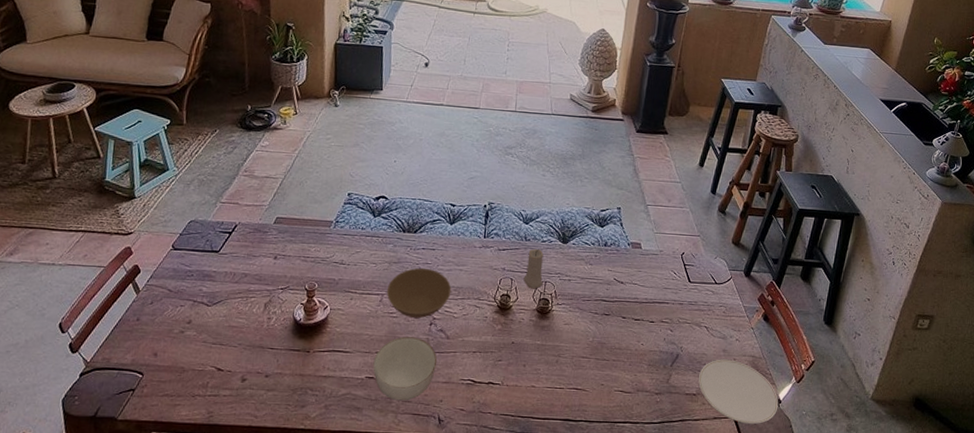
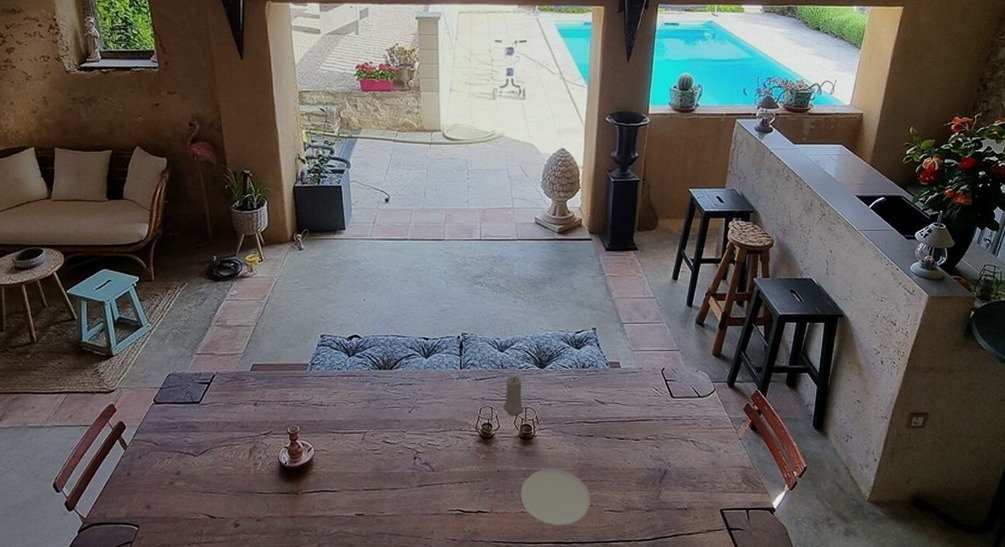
bowl: present [373,336,438,401] -> none [361,472,425,535]
bowl: present [386,267,452,319] -> none [368,403,432,454]
plate: none [532,344,602,403] -> present [520,468,590,526]
plate: present [698,359,779,425] -> none [689,472,773,535]

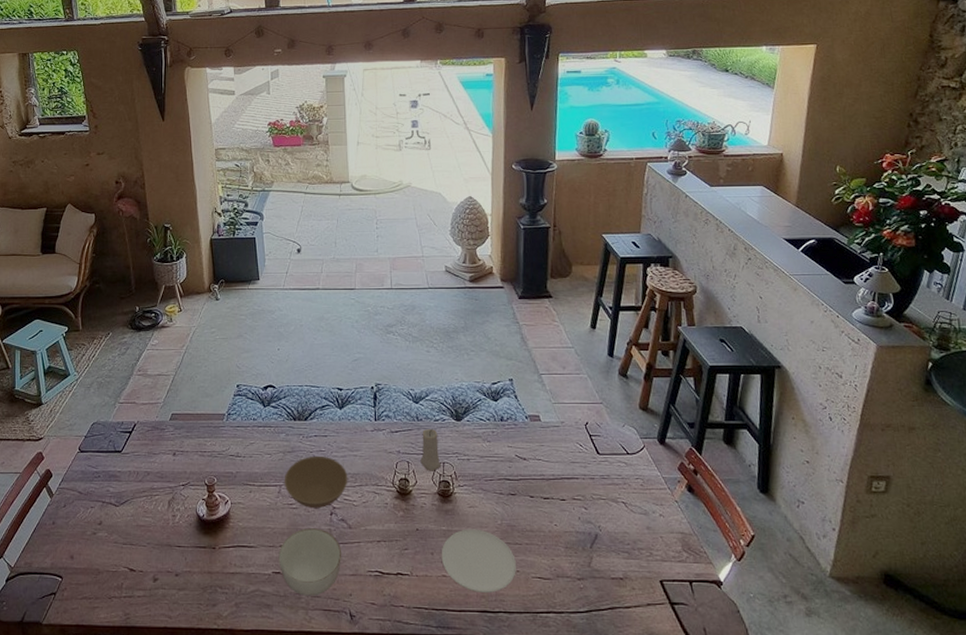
bowl: none [361,472,425,535] -> present [278,528,342,596]
bowl: none [368,403,432,454] -> present [284,455,348,509]

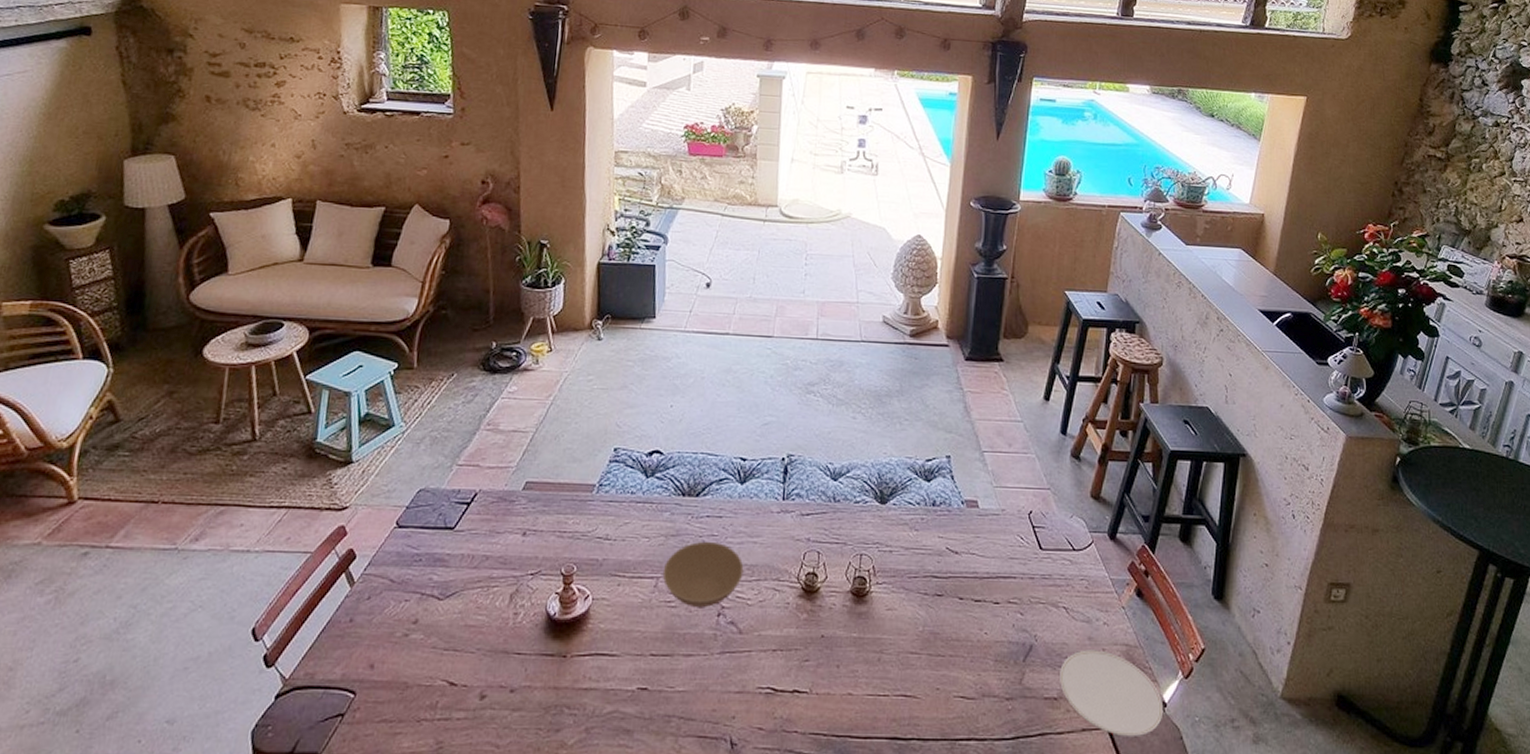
bowl: present [278,528,342,596] -> none [646,632,728,719]
candle: present [420,429,440,471] -> none [833,513,857,565]
plate: present [441,529,516,593] -> none [848,636,936,715]
plate: none [623,537,720,611] -> present [1060,650,1164,738]

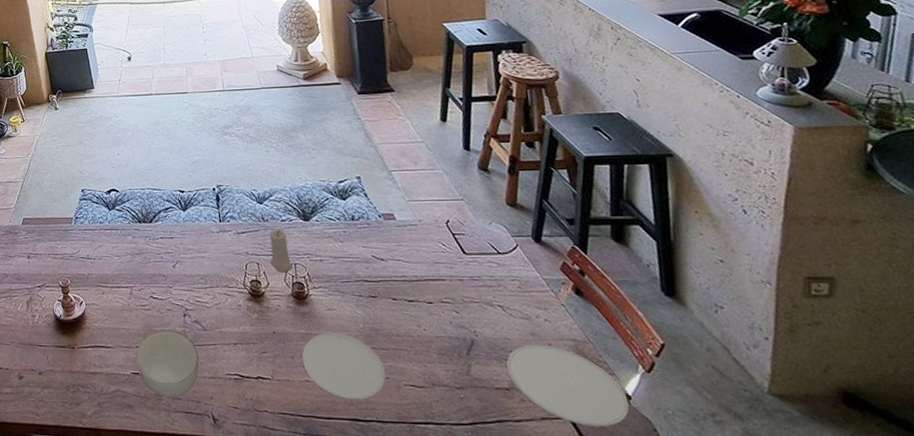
bowl: none [646,632,728,719] -> present [135,329,200,398]
bowl: present [662,541,744,608] -> none [134,257,199,310]
candle: none [833,513,857,565] -> present [269,230,292,273]
plate: none [848,636,936,715] -> present [301,332,386,400]

